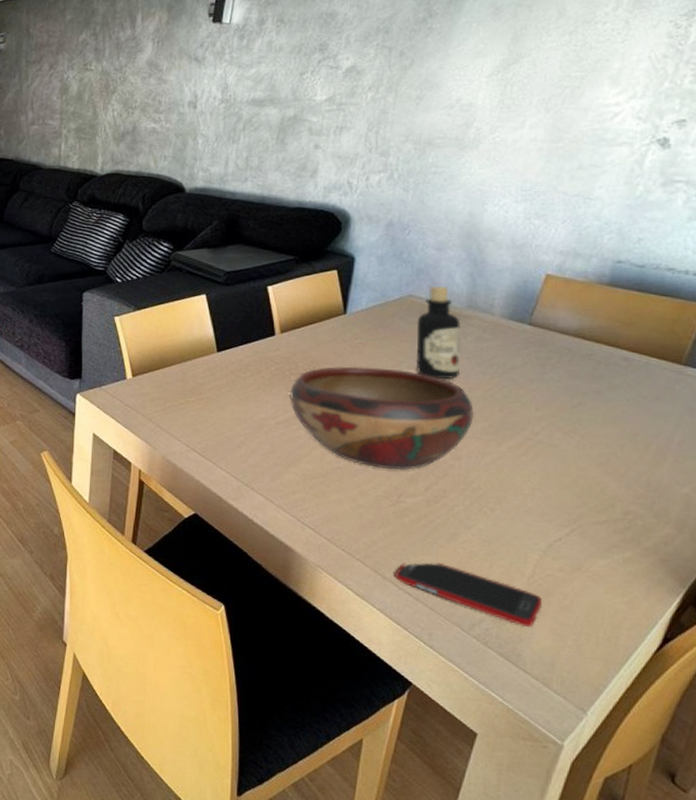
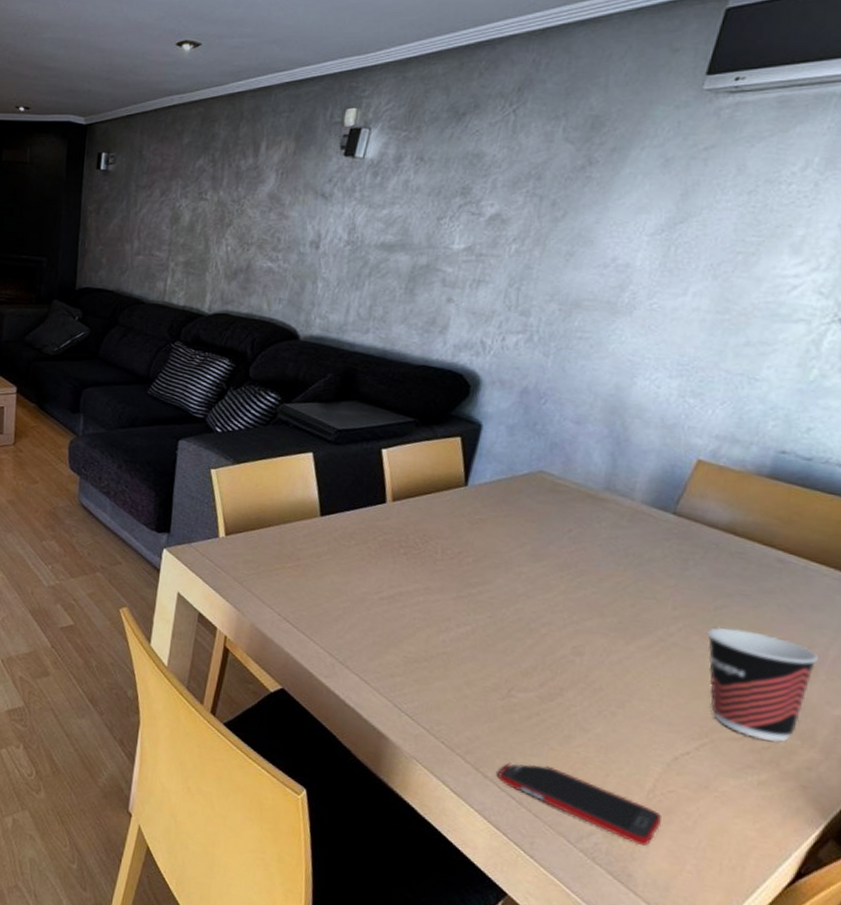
decorative bowl: present [290,366,475,471] -> none [396,542,603,663]
bottle: present [415,287,462,379] -> none [540,463,596,567]
cup: none [568,423,665,522] -> present [707,626,818,742]

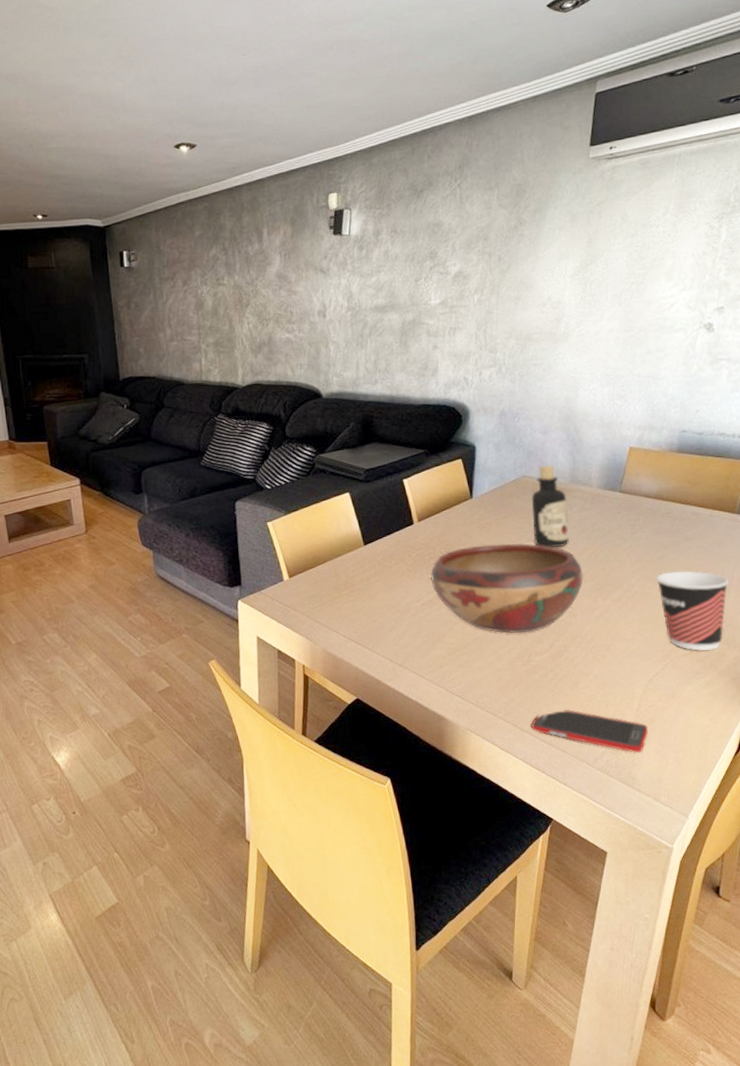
decorative bowl: none [396,542,603,663] -> present [431,543,584,634]
bottle: none [540,463,596,567] -> present [531,466,570,548]

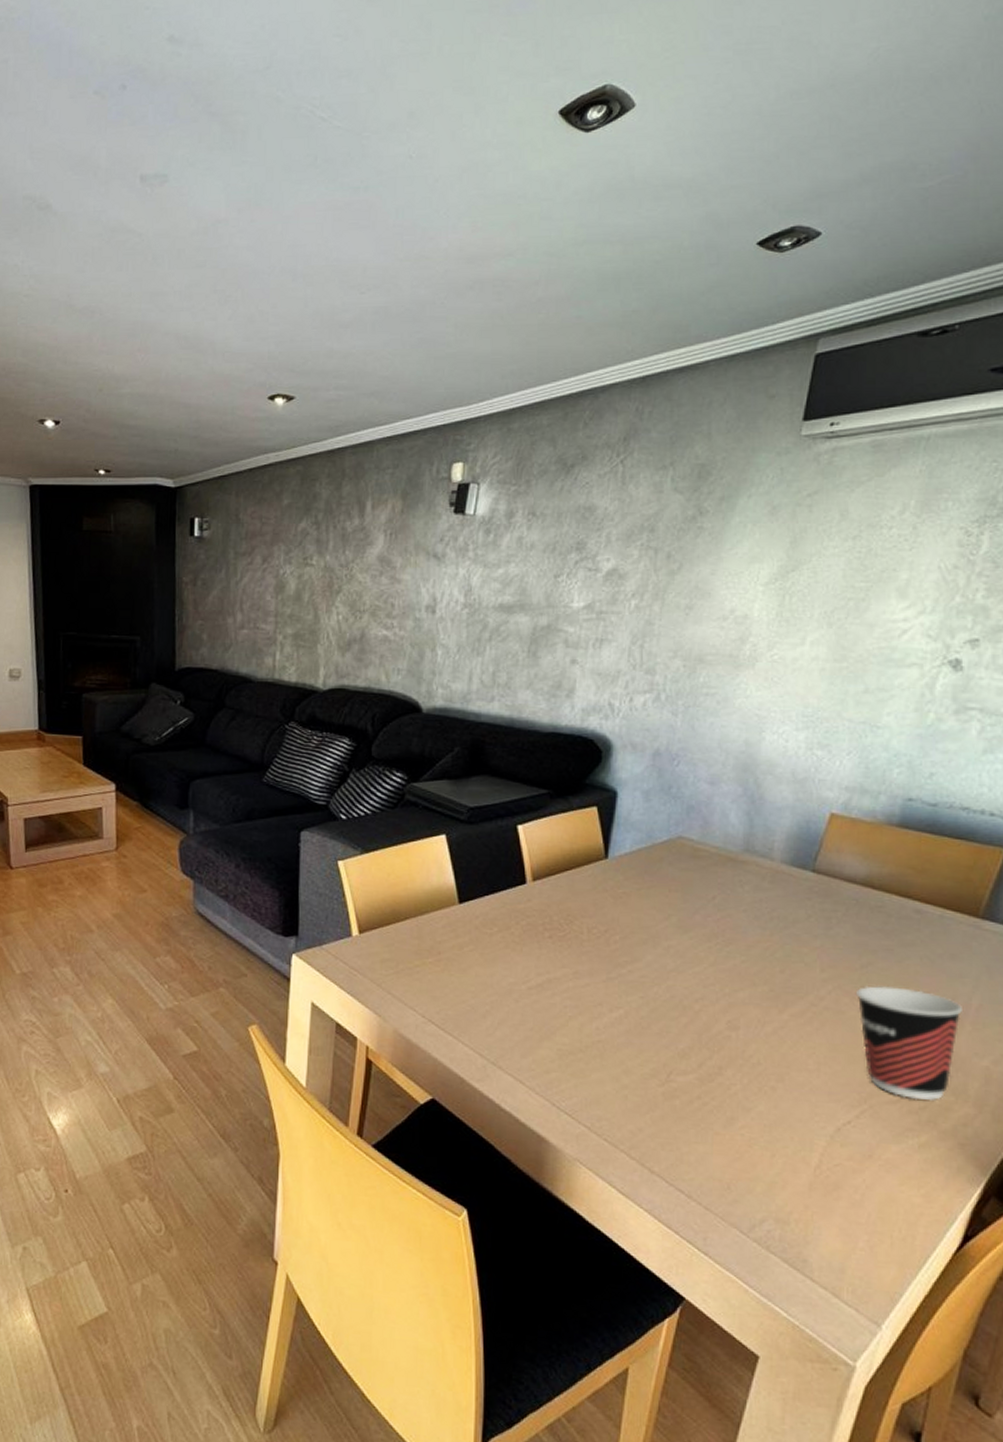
decorative bowl: present [431,543,584,634] -> none [543,920,754,1044]
cell phone: present [530,709,649,754] -> none [663,1152,831,1228]
bottle: present [531,466,570,548] -> none [686,827,738,935]

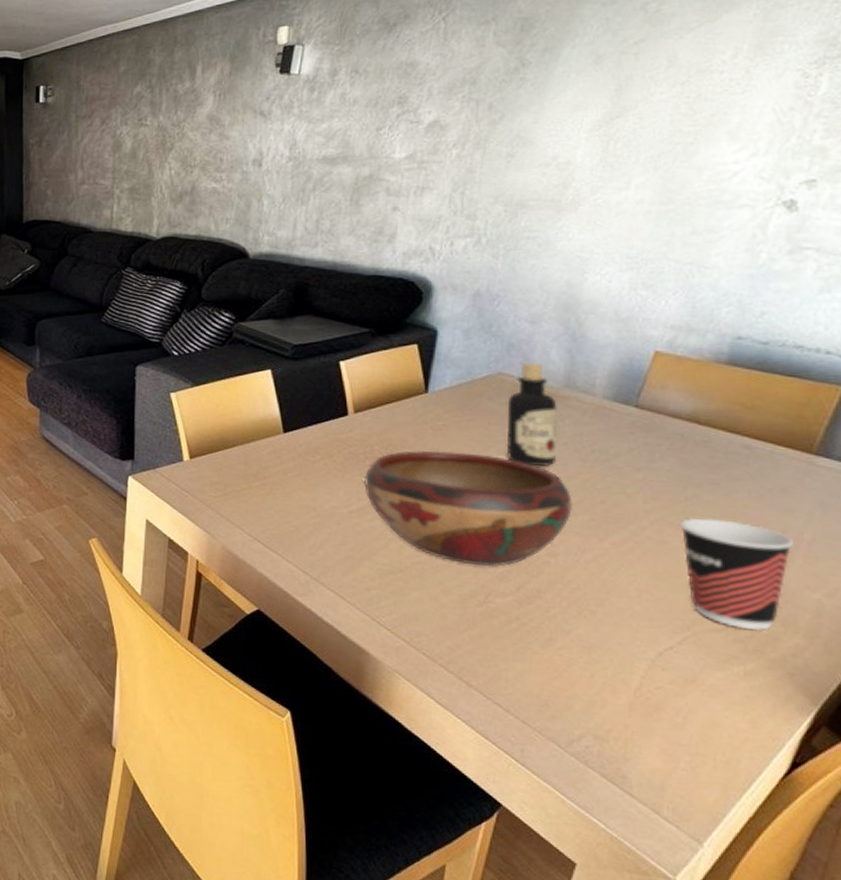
decorative bowl: none [543,920,754,1044] -> present [364,450,574,567]
bottle: none [686,827,738,935] -> present [506,364,558,466]

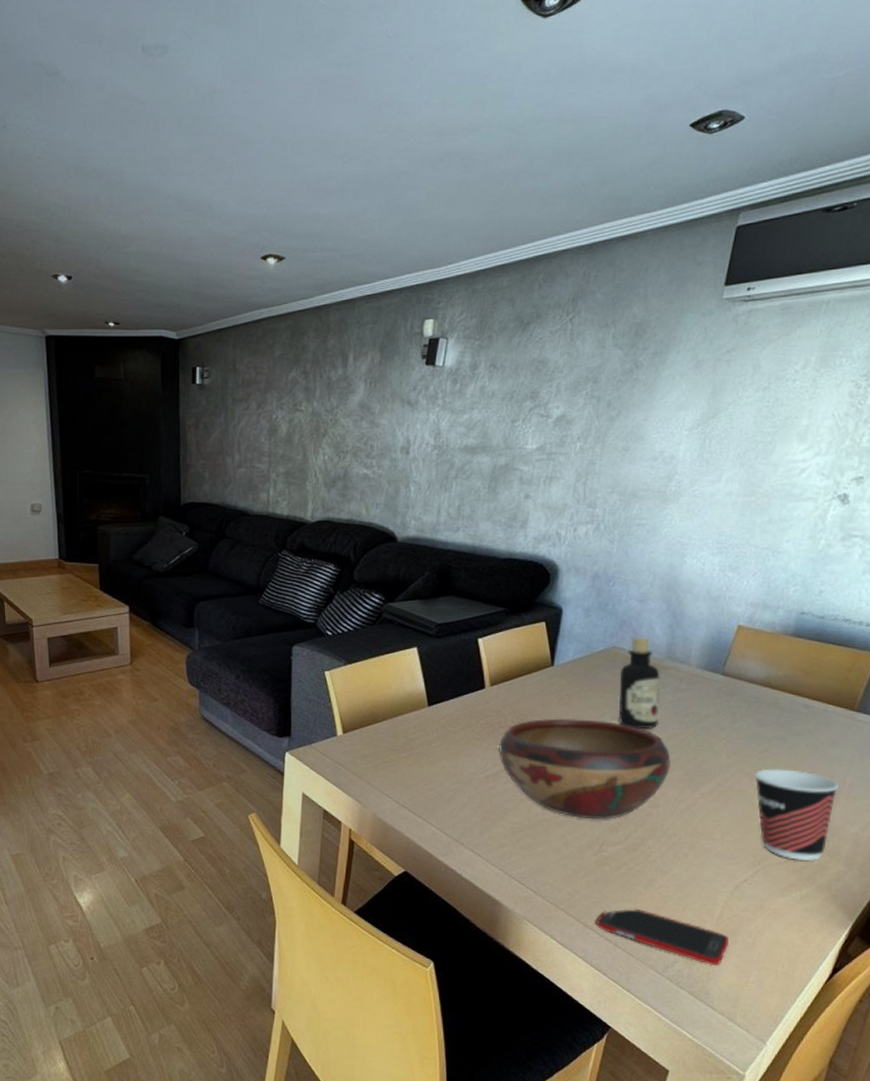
cell phone: none [481,670,652,746] -> present [595,908,729,966]

